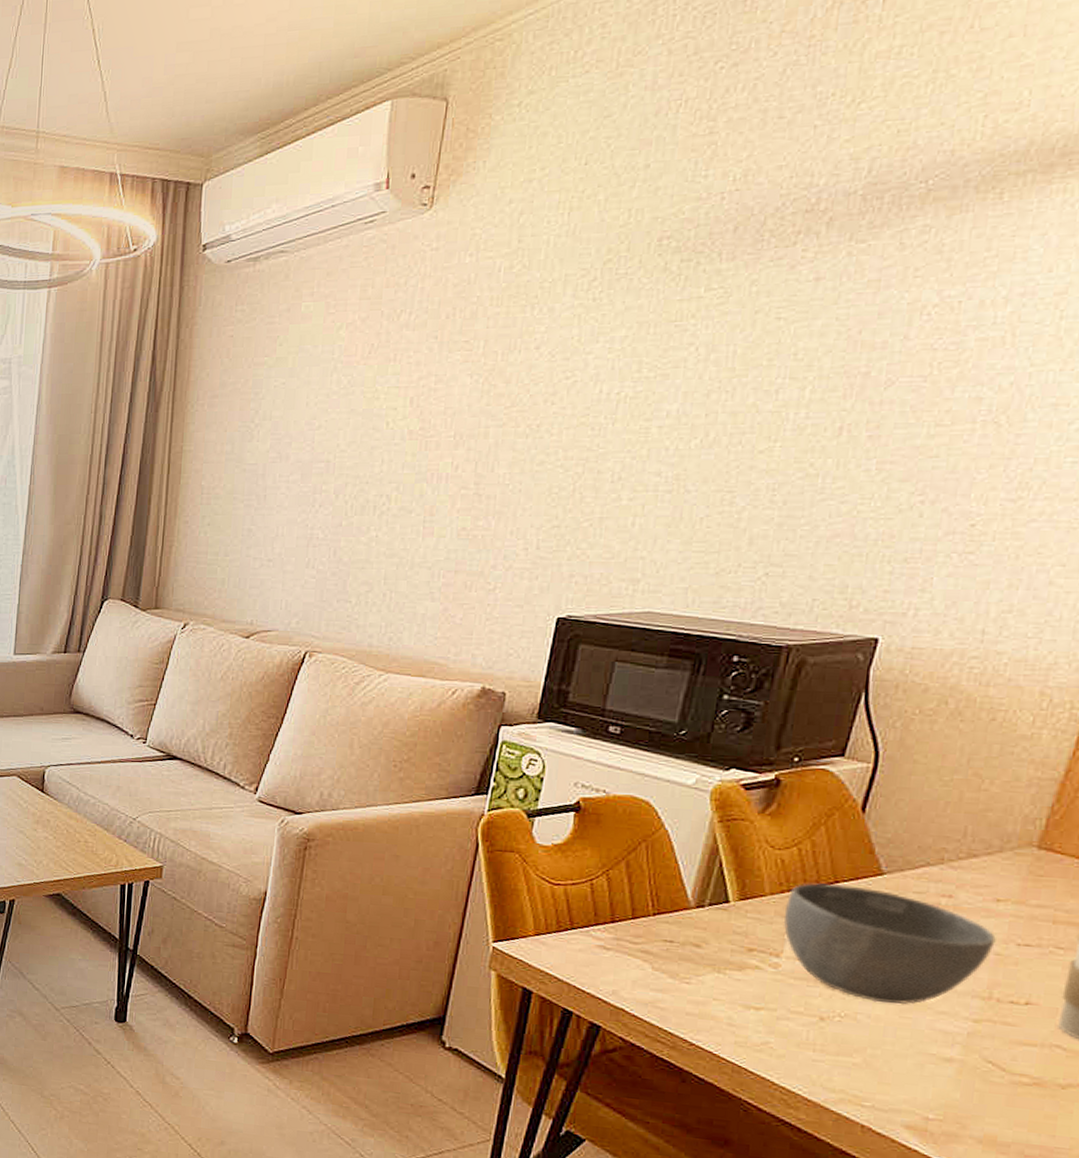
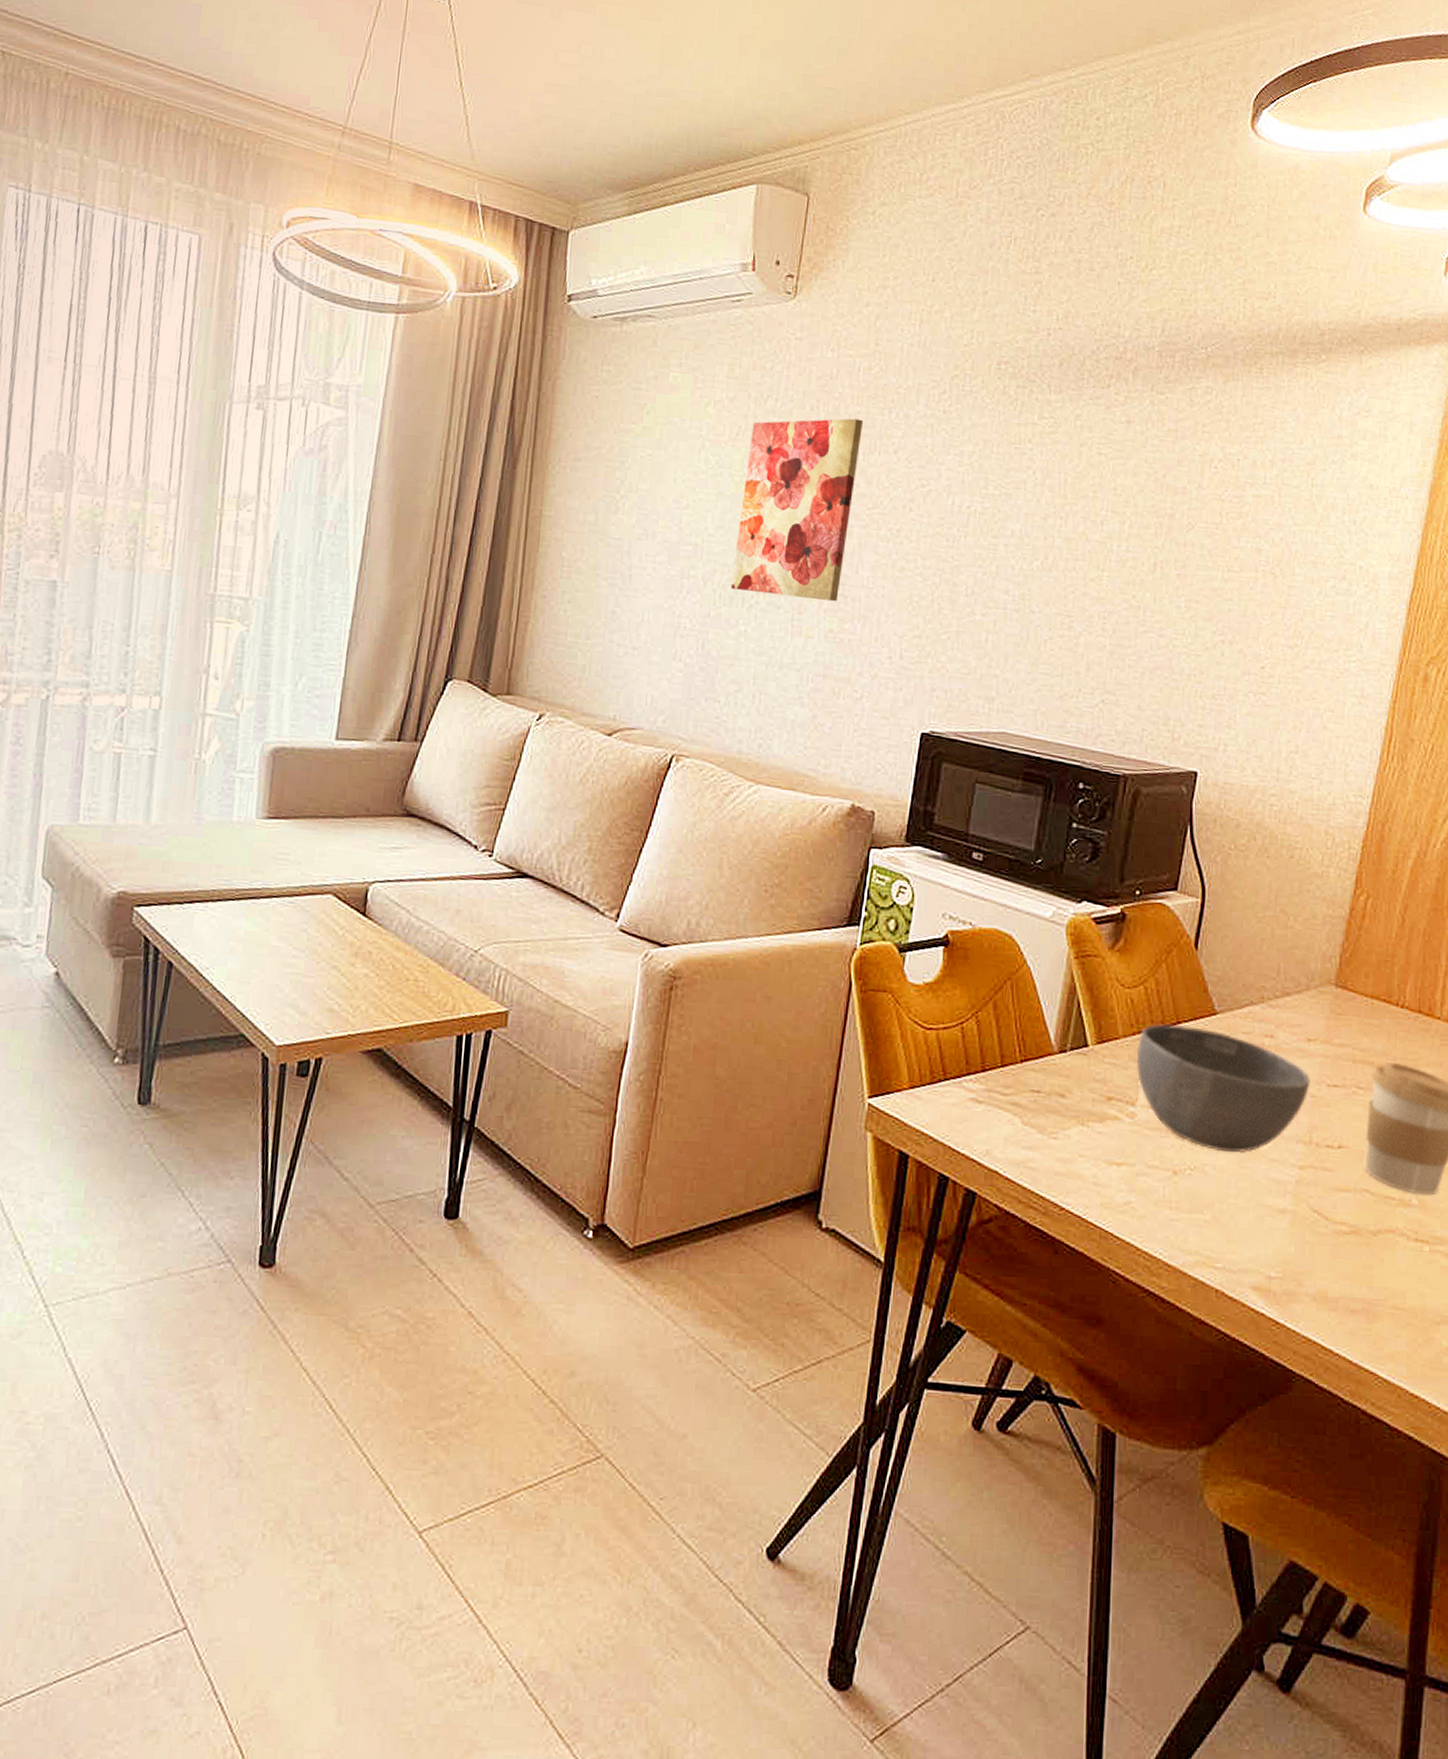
wall art: none [363,320,502,501] -> present [731,418,863,602]

